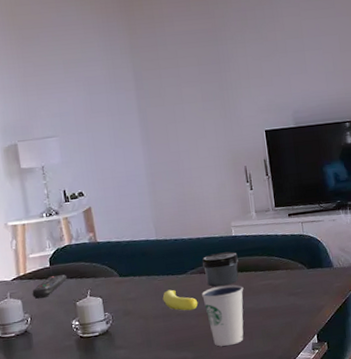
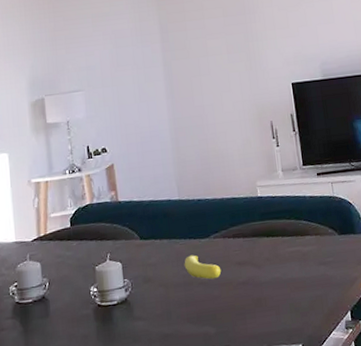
remote control: present [32,274,68,299] -> none [51,236,88,262]
dixie cup: present [201,284,244,347] -> none [224,251,270,322]
jar: present [202,251,239,287] -> none [226,214,265,253]

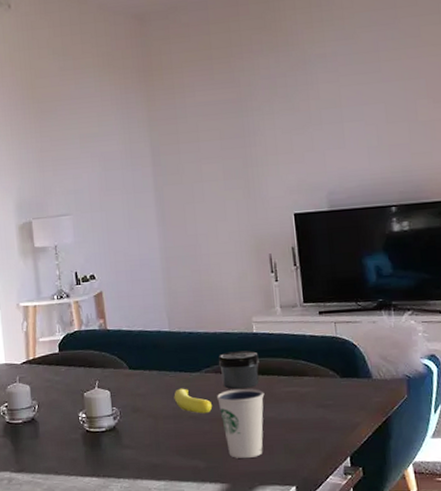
dixie cup: none [224,251,270,322] -> present [216,389,265,459]
jar: none [226,214,265,253] -> present [218,350,259,390]

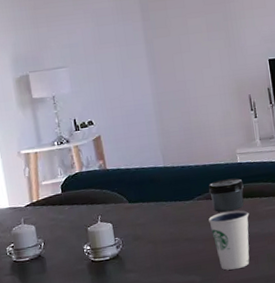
banana: present [174,388,213,414] -> none [170,215,205,236]

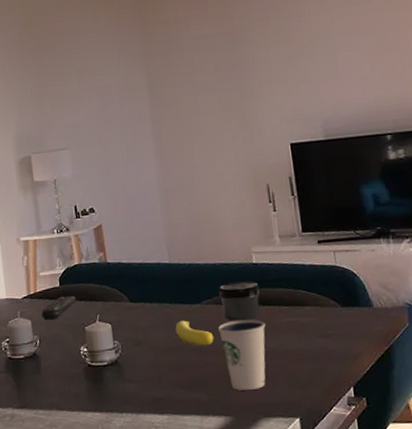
remote control: none [45,201,79,224] -> present [41,296,77,320]
banana: none [170,215,205,236] -> present [175,320,214,346]

